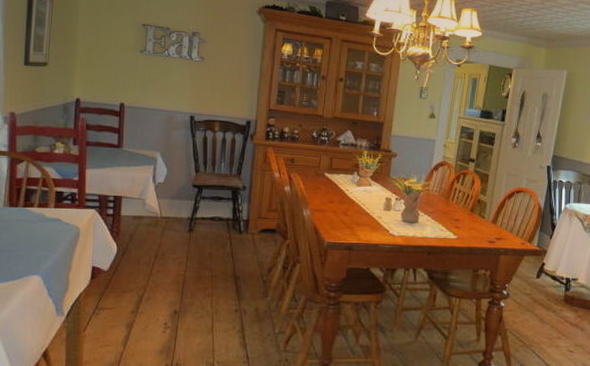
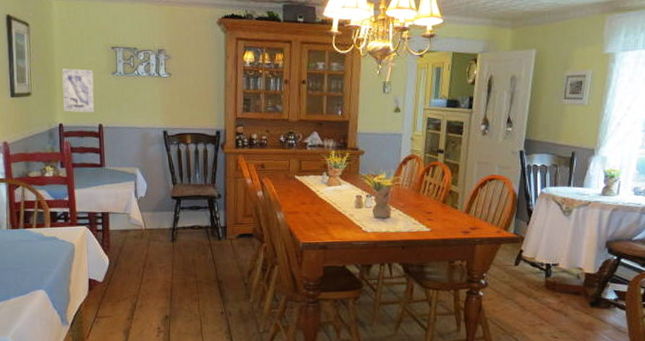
wall art: none [82,41,120,90] -> present [62,68,95,113]

